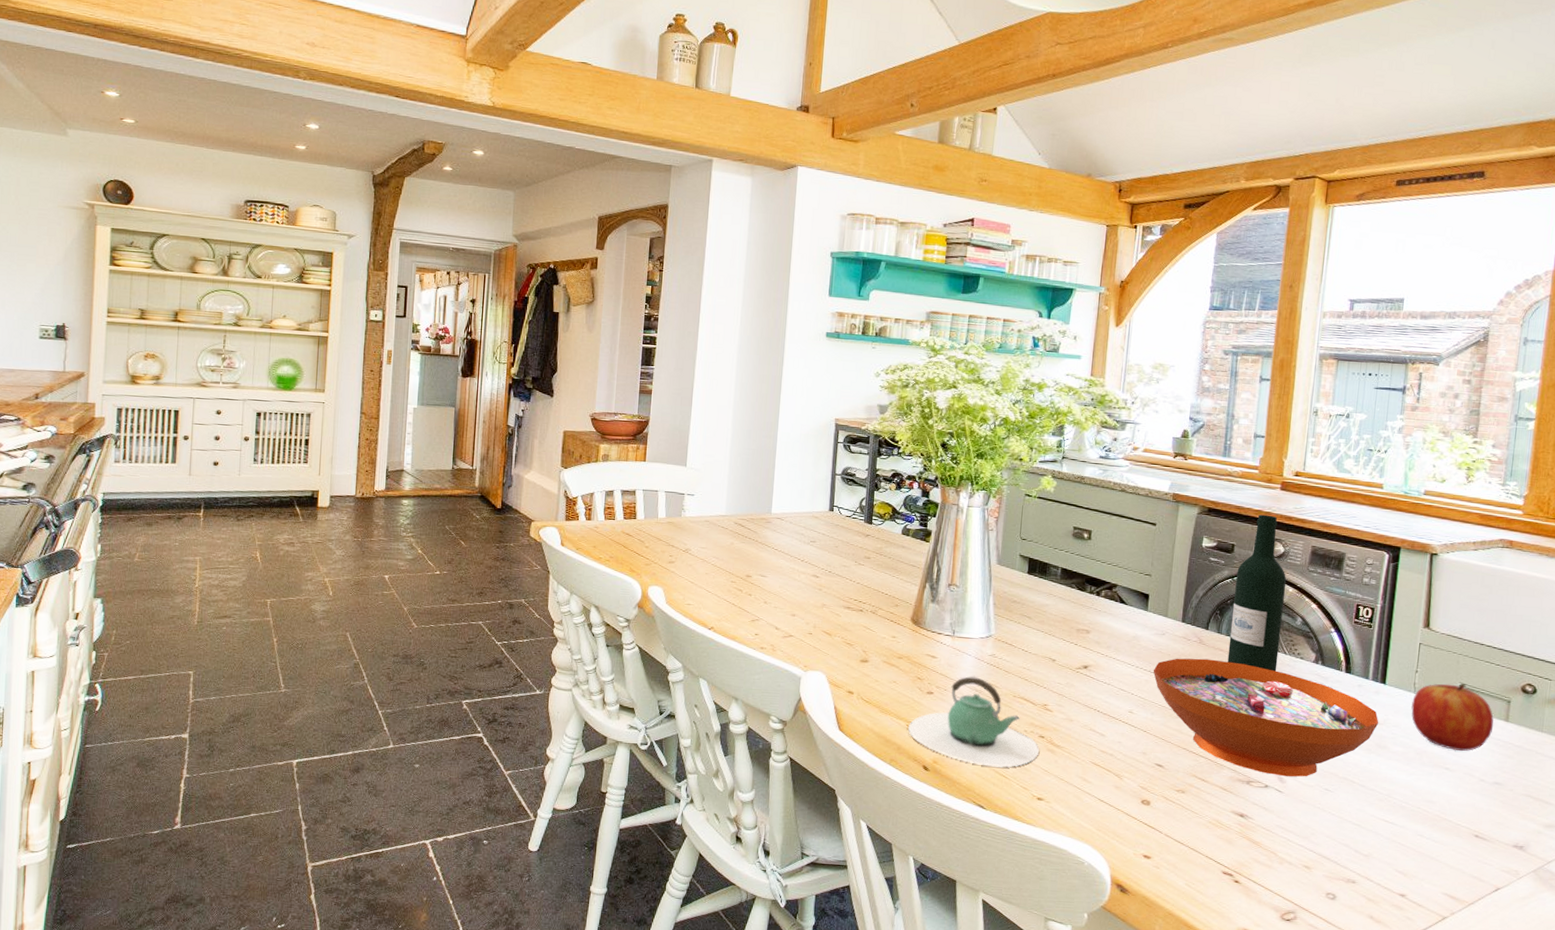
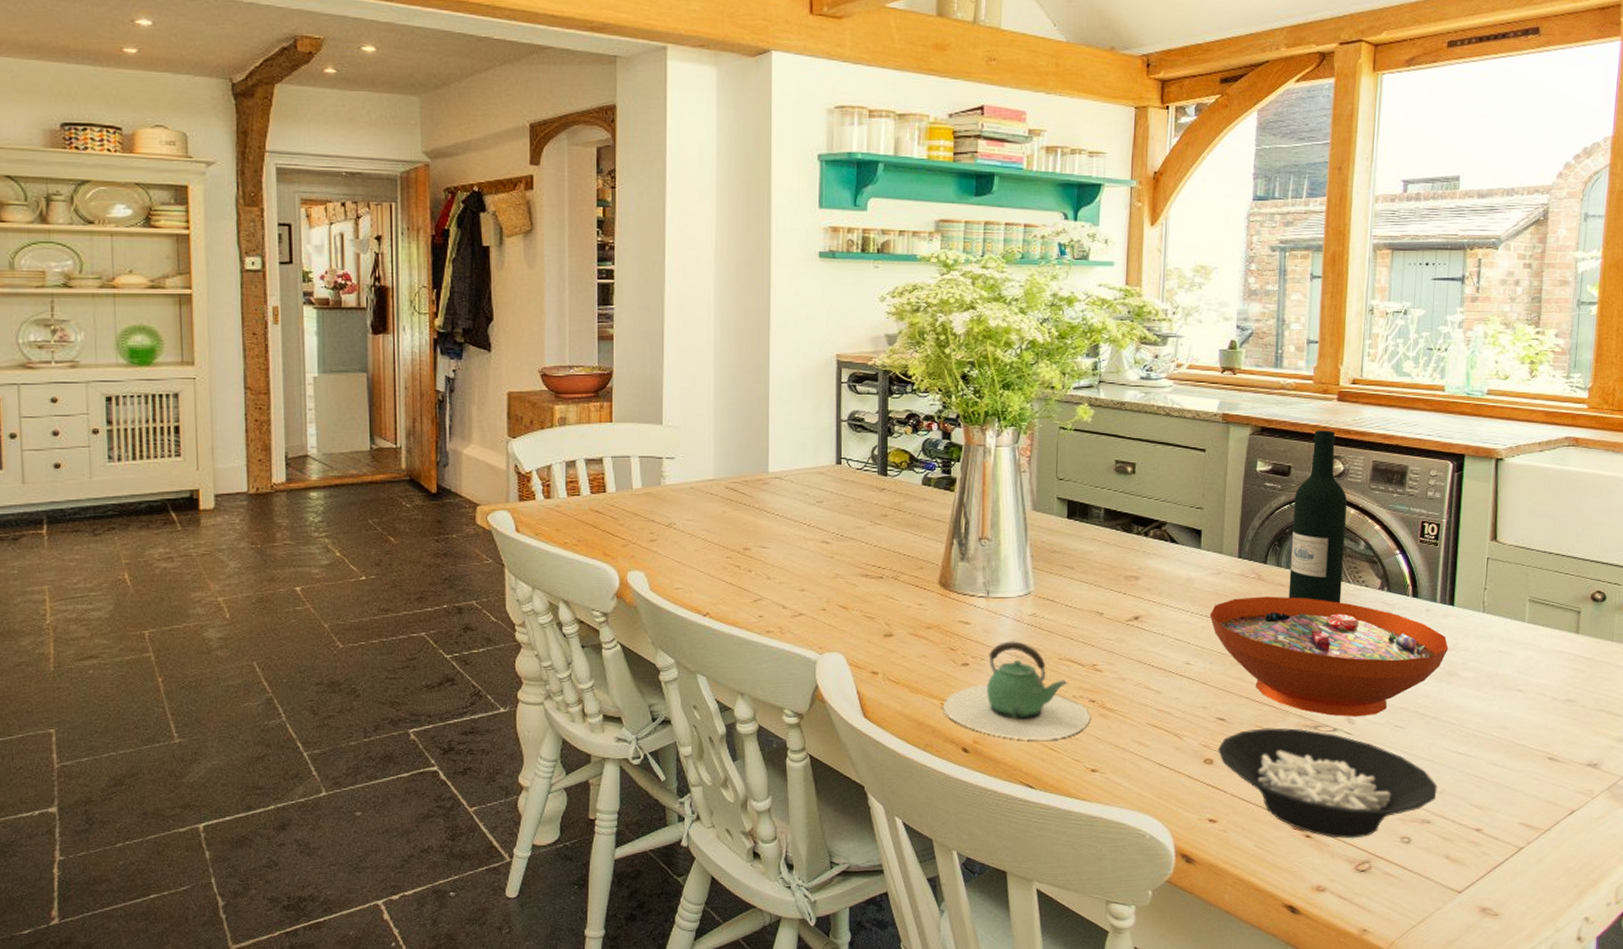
cereal bowl: none [1155,777,1364,889] -> present [1218,728,1437,839]
apple: present [1411,683,1494,751] -> none [1481,597,1565,670]

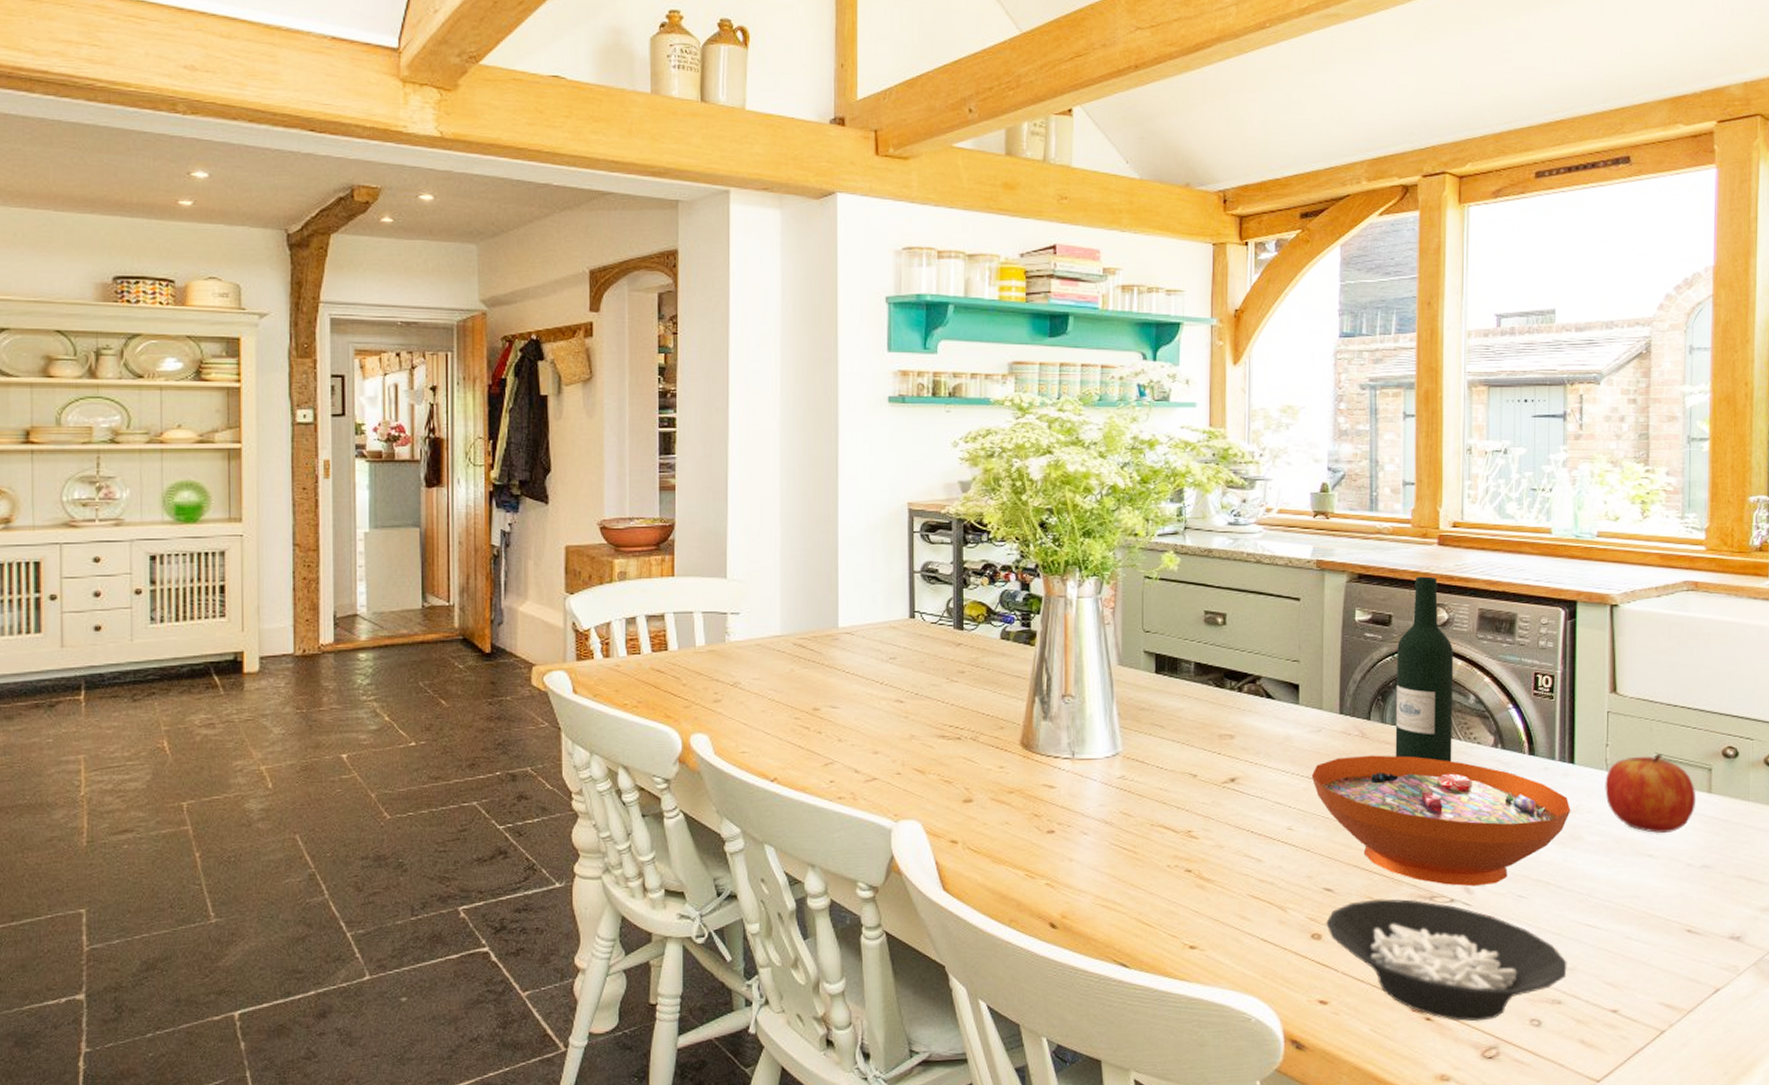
teapot: present [943,641,1091,741] -> none [1028,806,1188,915]
apple: none [1481,597,1565,670] -> present [1605,754,1696,833]

